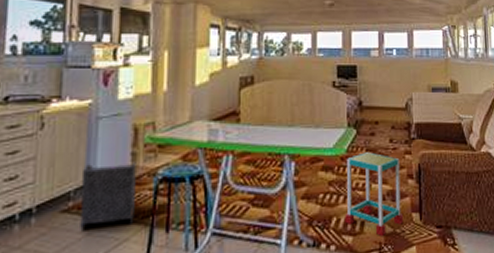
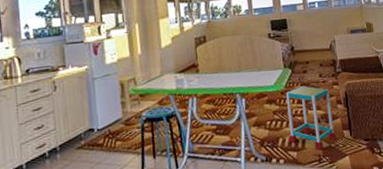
waste basket: present [80,160,137,232] -> none [88,108,129,162]

